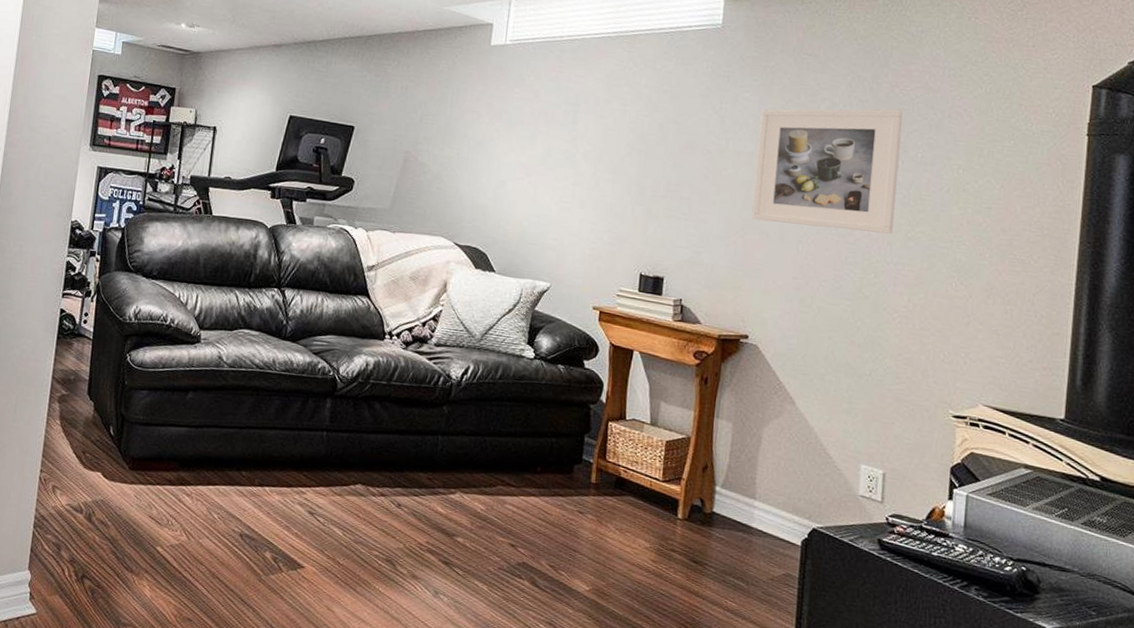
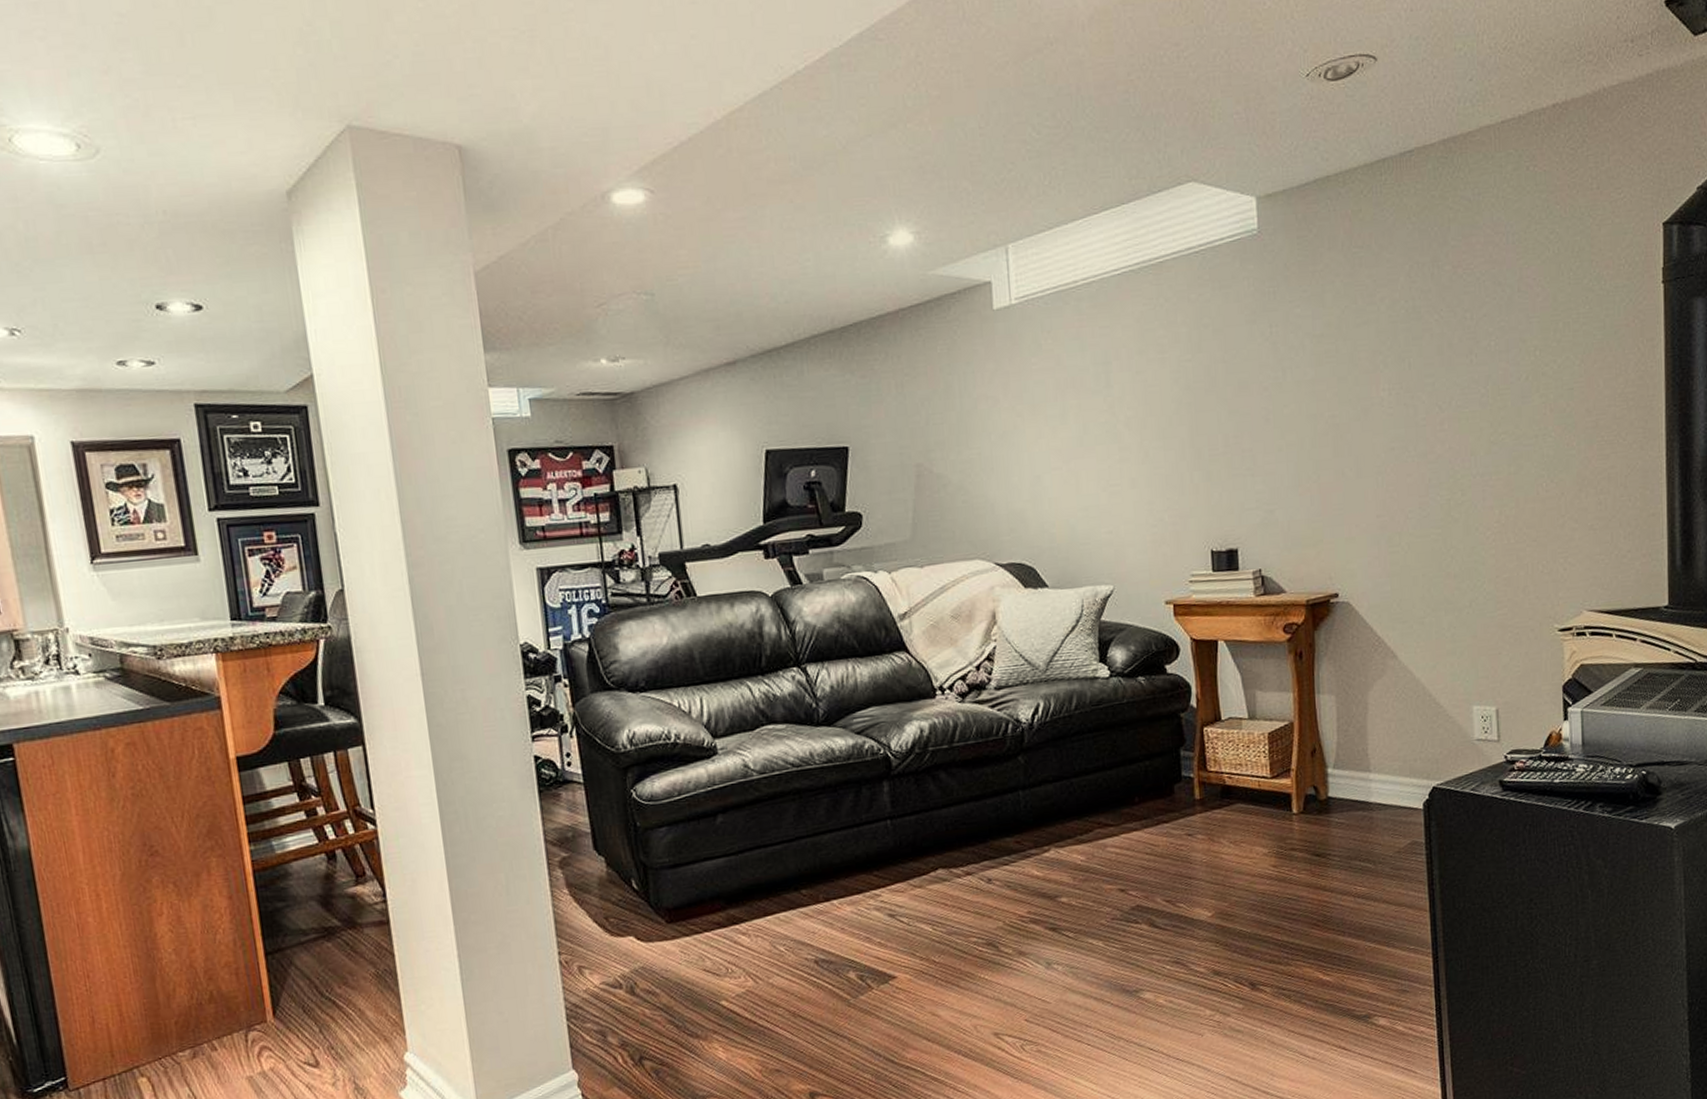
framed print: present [751,109,903,234] -> none [1316,294,1475,459]

